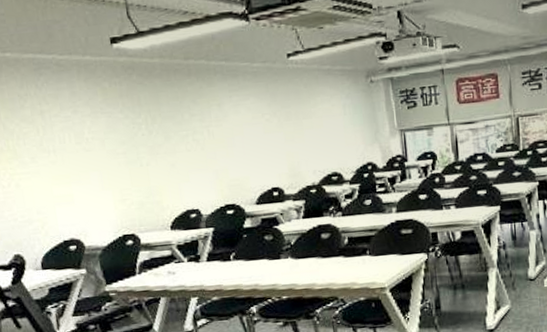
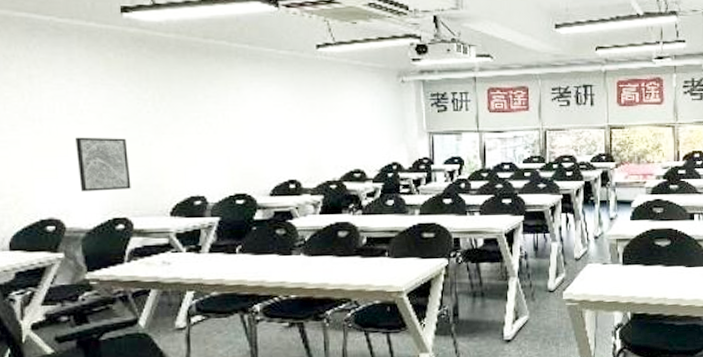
wall art: none [84,161,135,213] -> present [76,137,131,192]

